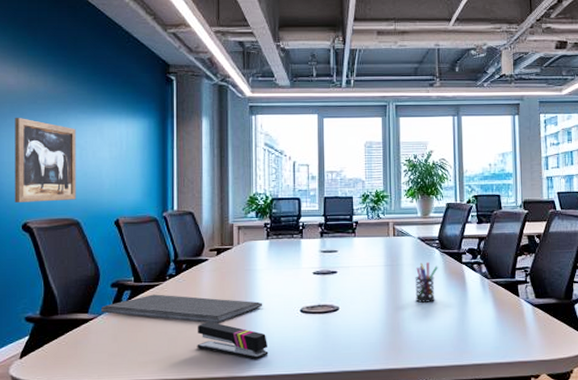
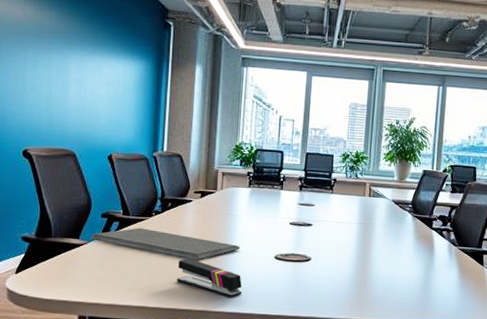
wall art: present [14,118,76,202] -> none [16,49,77,132]
pen holder: present [415,261,438,303] -> none [384,224,409,262]

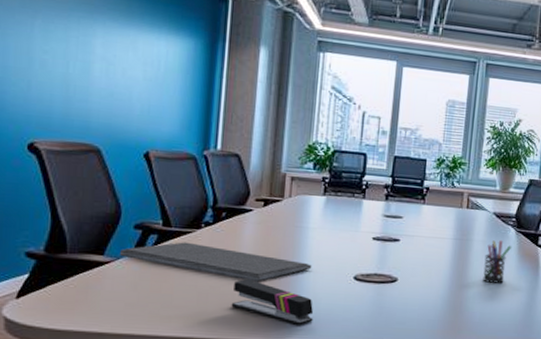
pen holder: none [384,224,409,262] -> present [483,240,511,283]

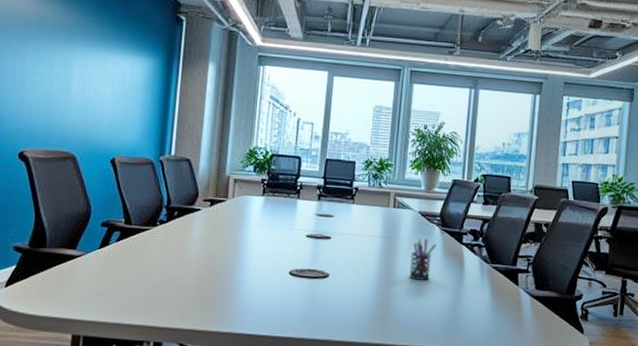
computer keyboard: present [120,242,312,282] -> none [89,238,252,276]
stapler: present [231,278,313,326] -> none [181,272,253,318]

